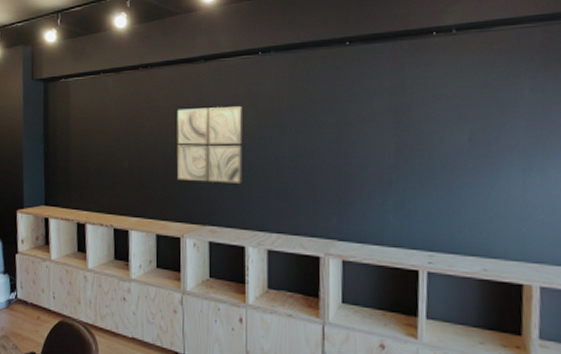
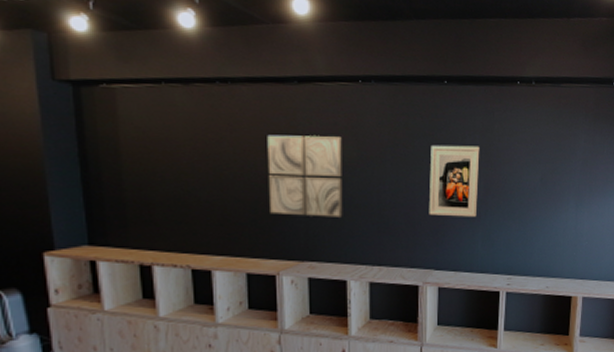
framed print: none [330,106,389,183] -> present [428,145,480,217]

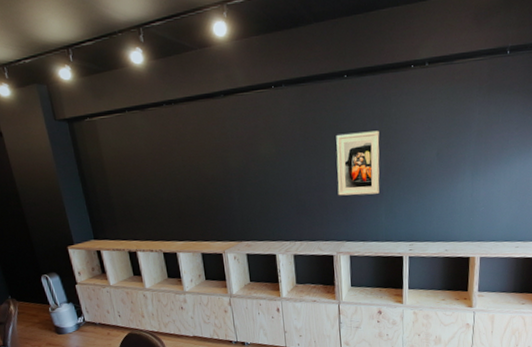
wall art: present [267,134,344,217] -> none [205,137,269,206]

